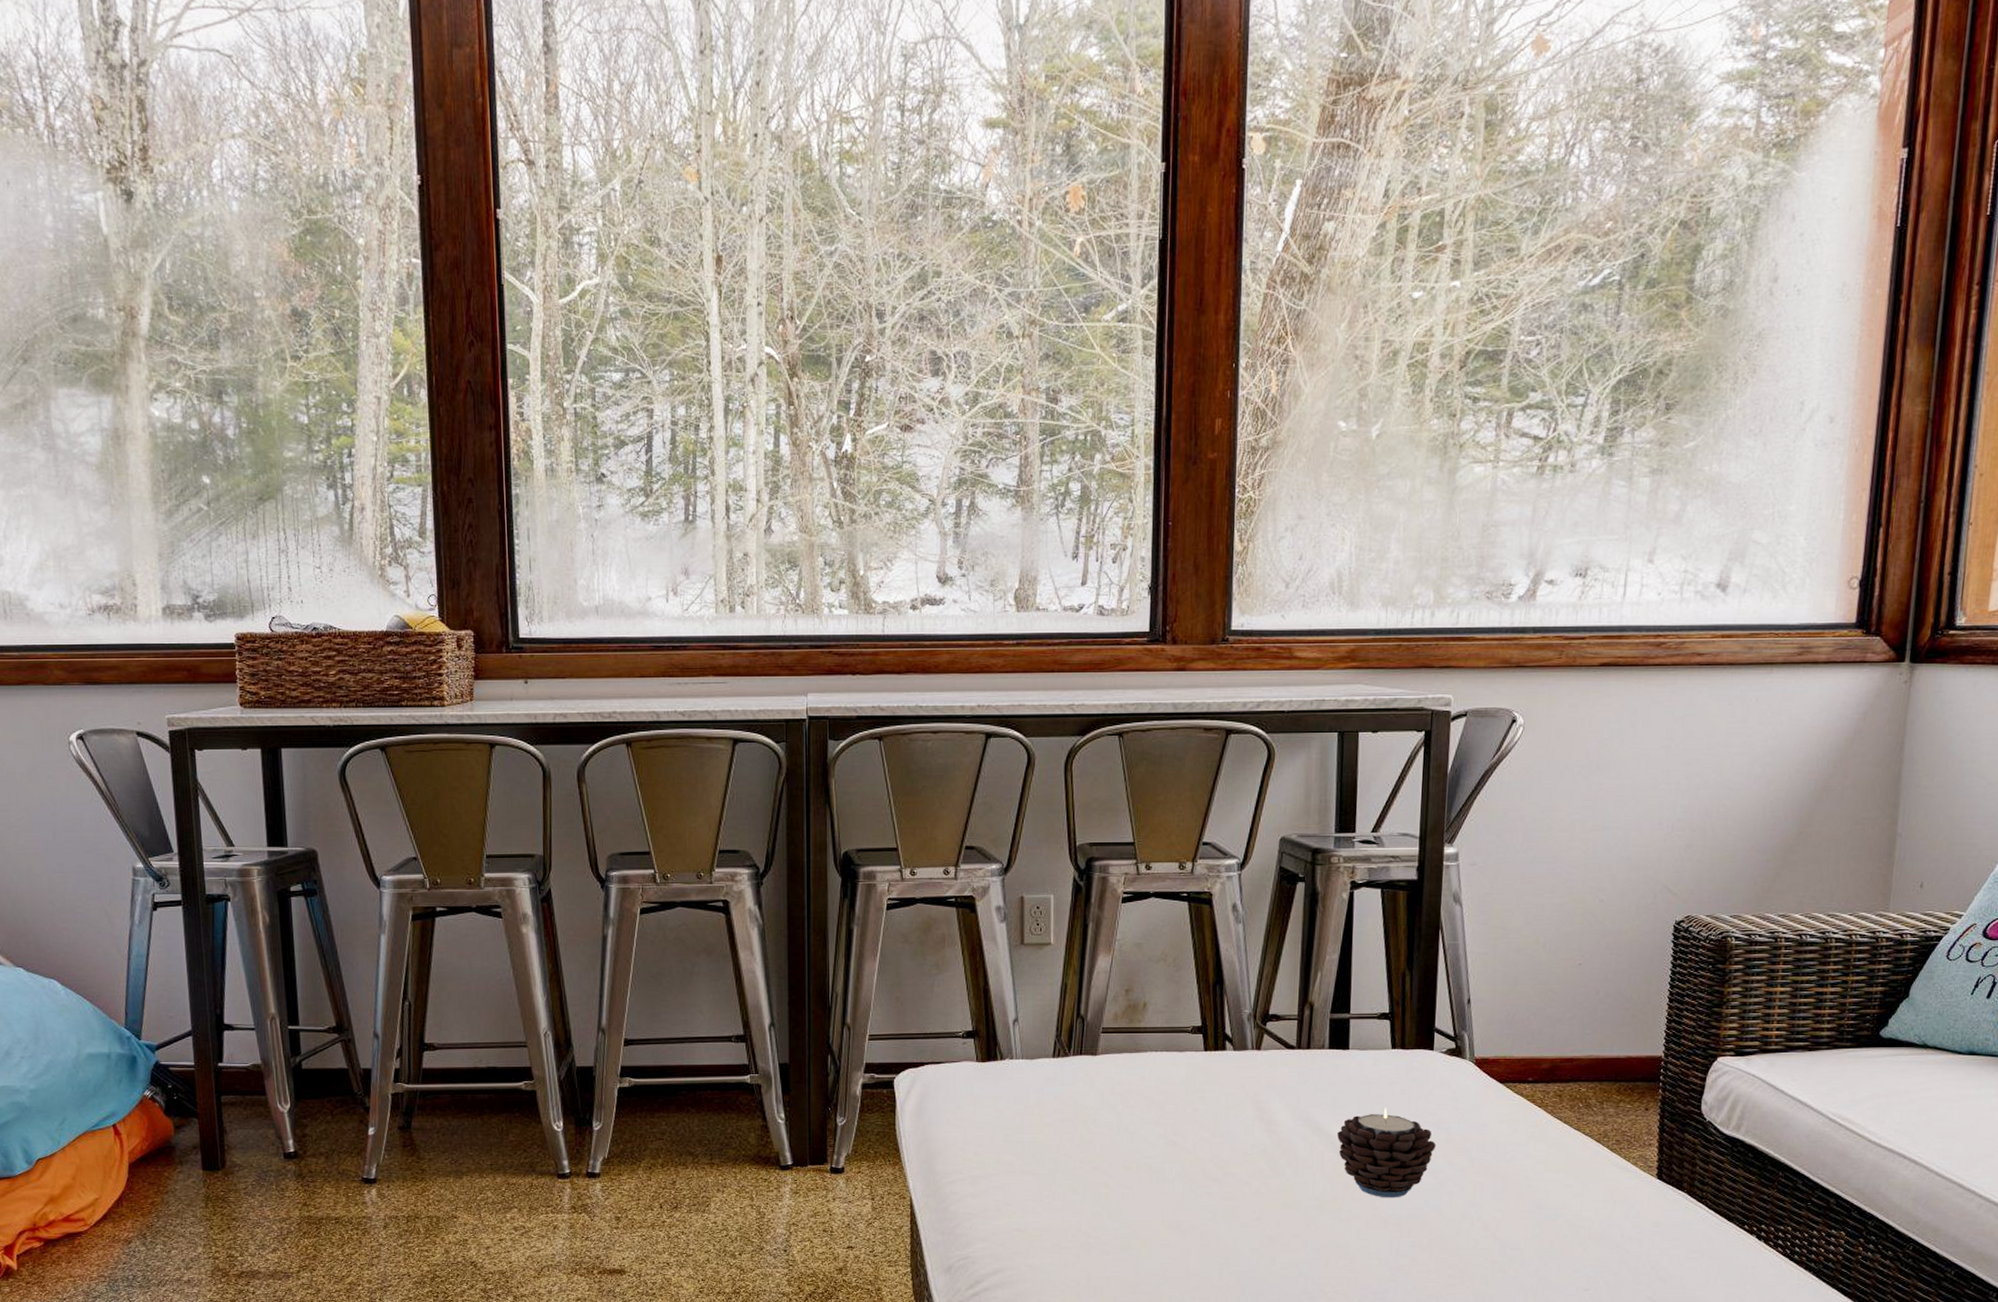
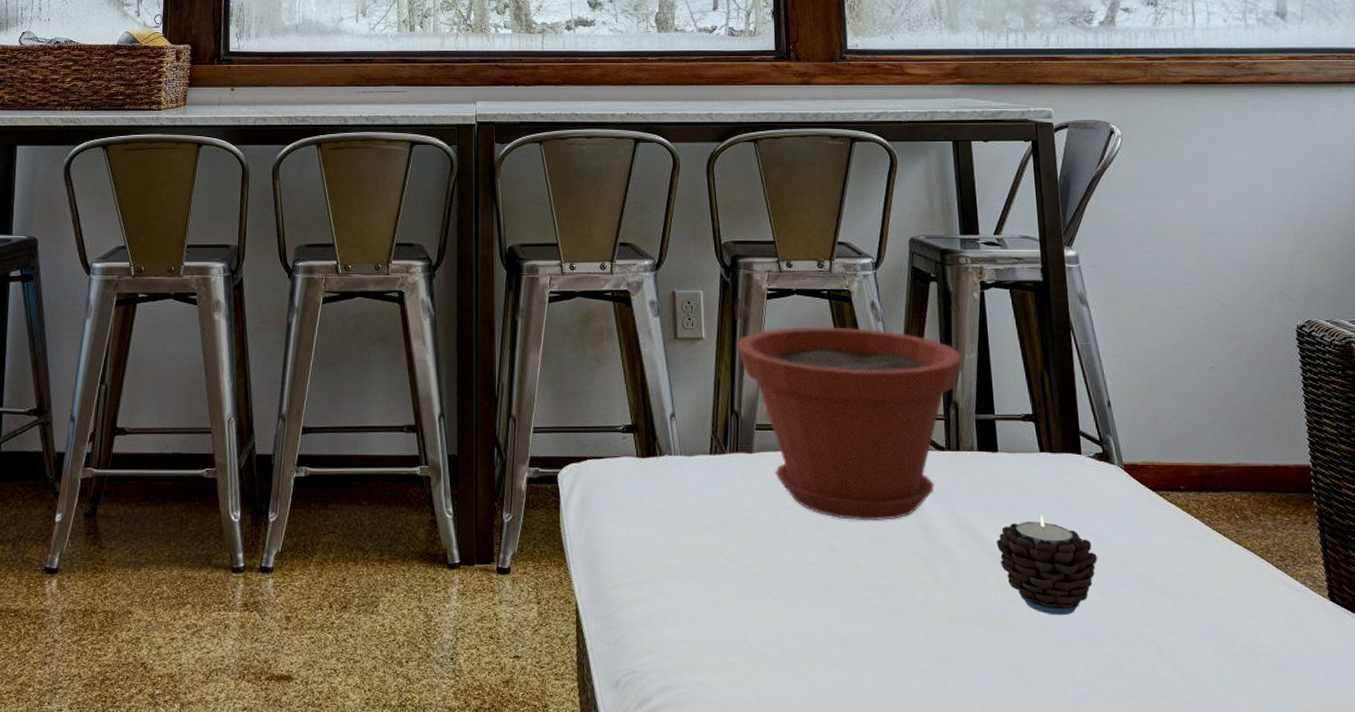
plant pot: none [1086,929,1323,1117] -> present [736,327,962,522]

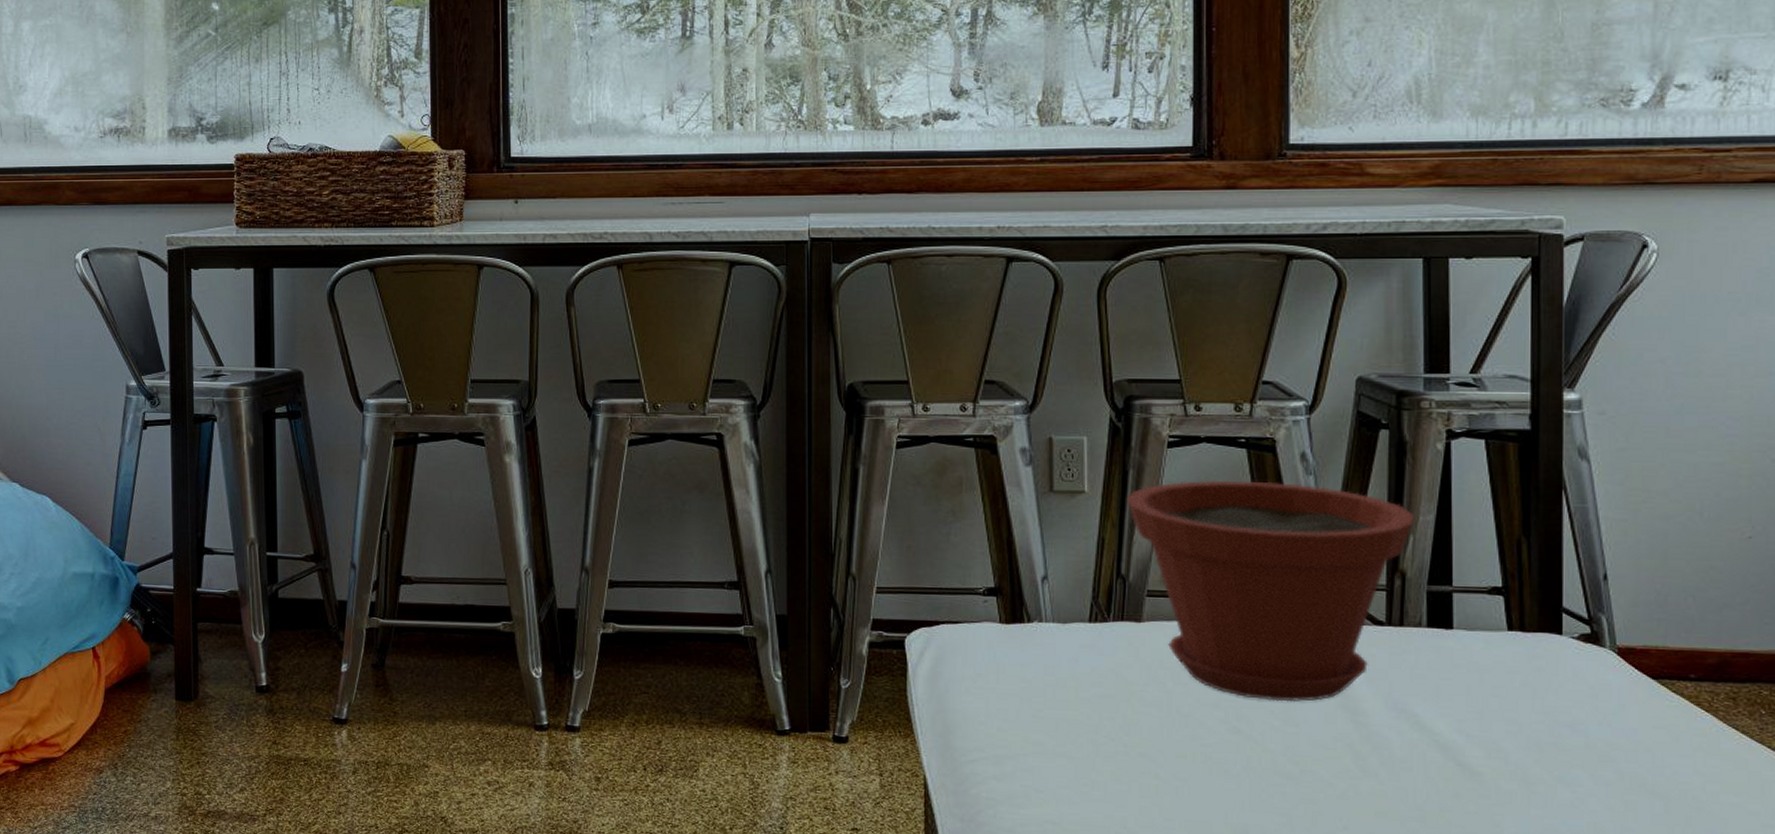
candle: present [997,514,1097,616] -> none [1443,701,1571,814]

